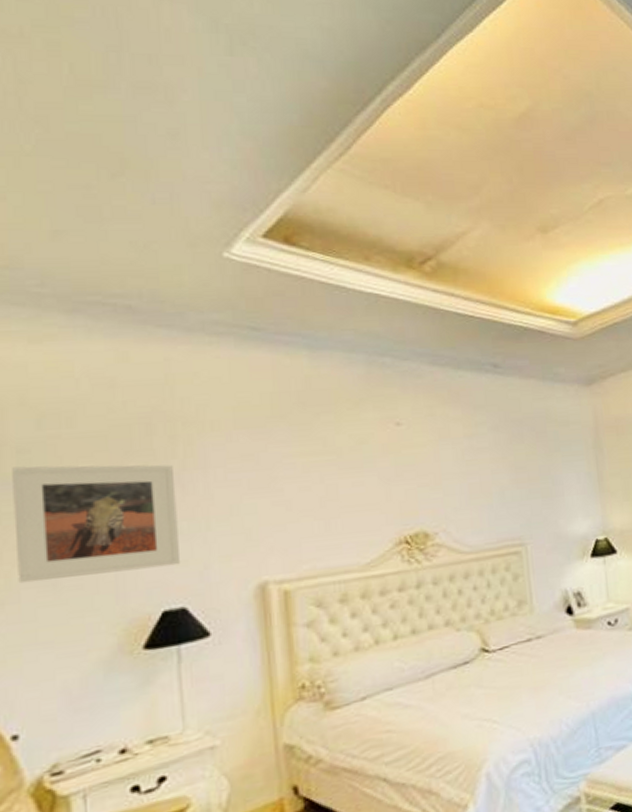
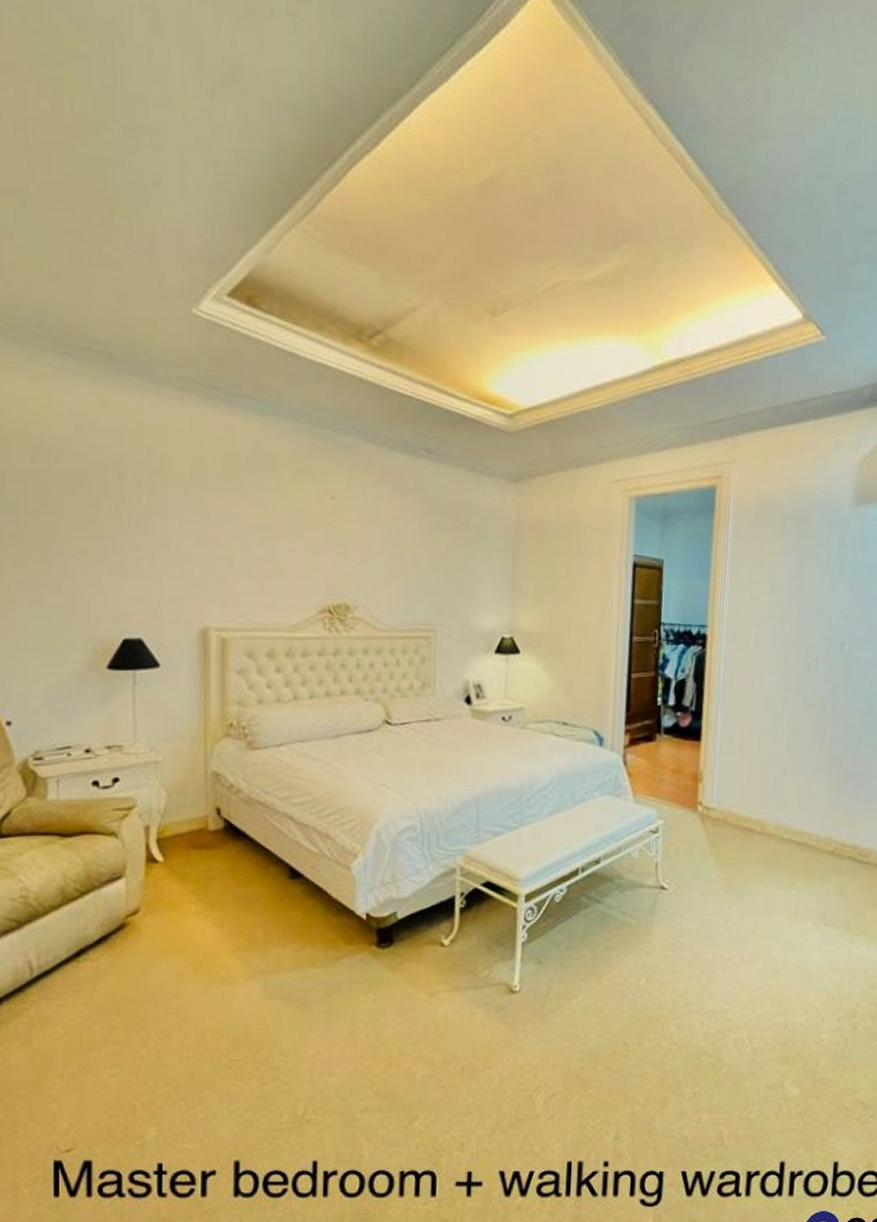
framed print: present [12,464,180,584] -> none [12,493,140,600]

